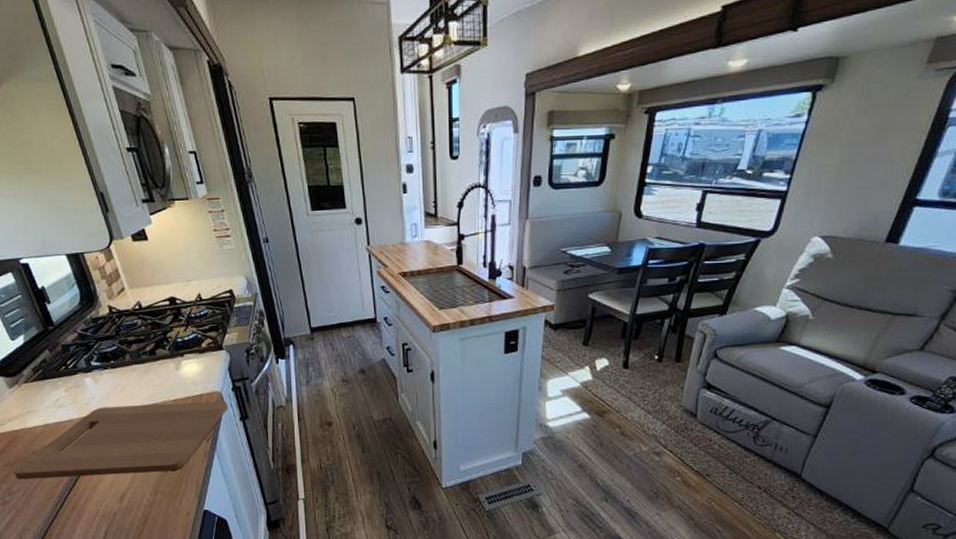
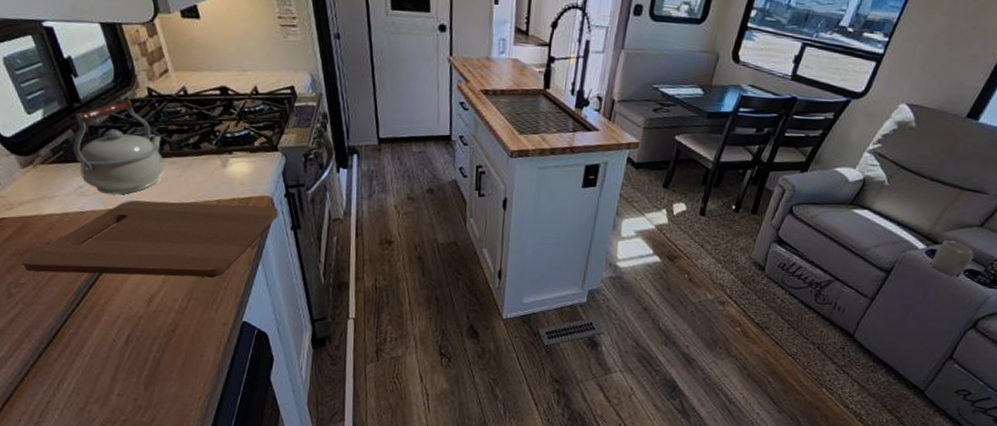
kettle: none [49,319,127,404] -> present [72,100,165,195]
mug: none [872,368,920,403] -> present [931,240,975,275]

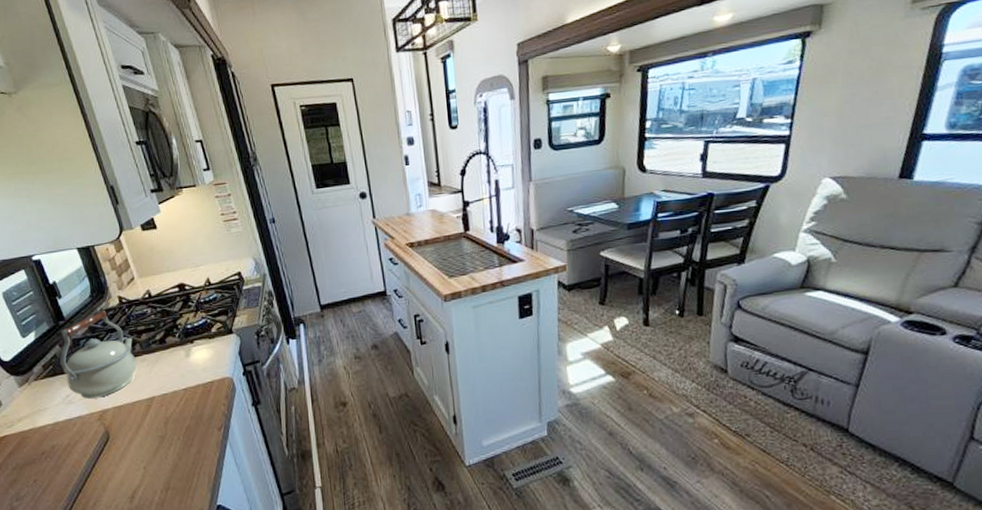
cutting board: present [22,200,279,278] -> none [21,386,240,484]
mug: present [931,240,975,275] -> none [911,307,960,345]

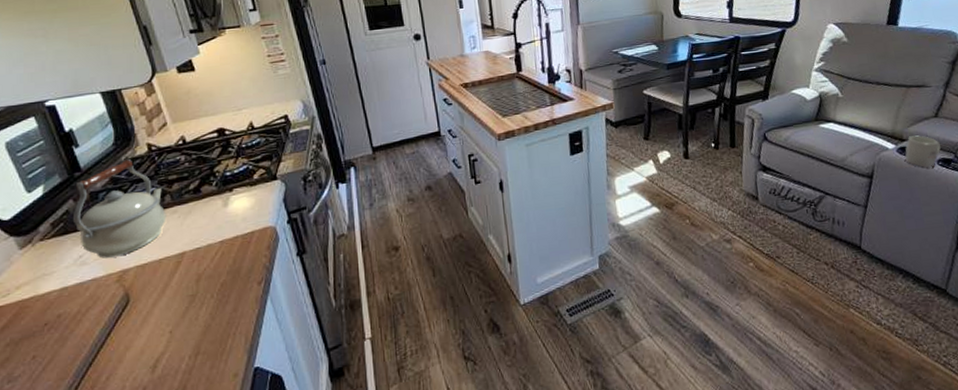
mug: none [911,307,960,345] -> present [905,135,941,167]

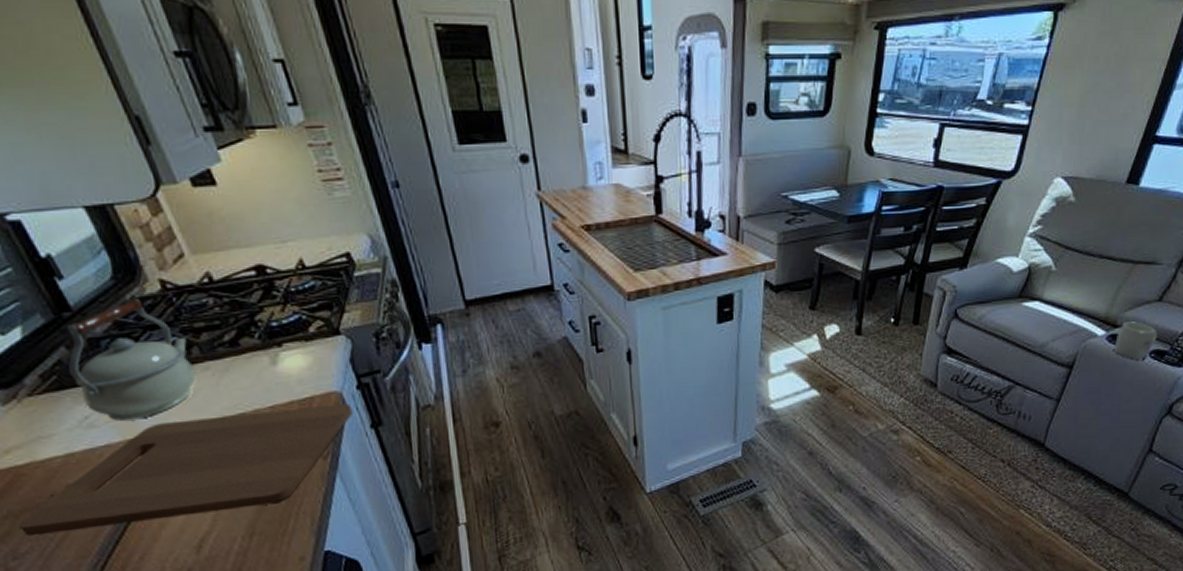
cutting board: none [17,236,284,361] -> present [18,403,353,537]

